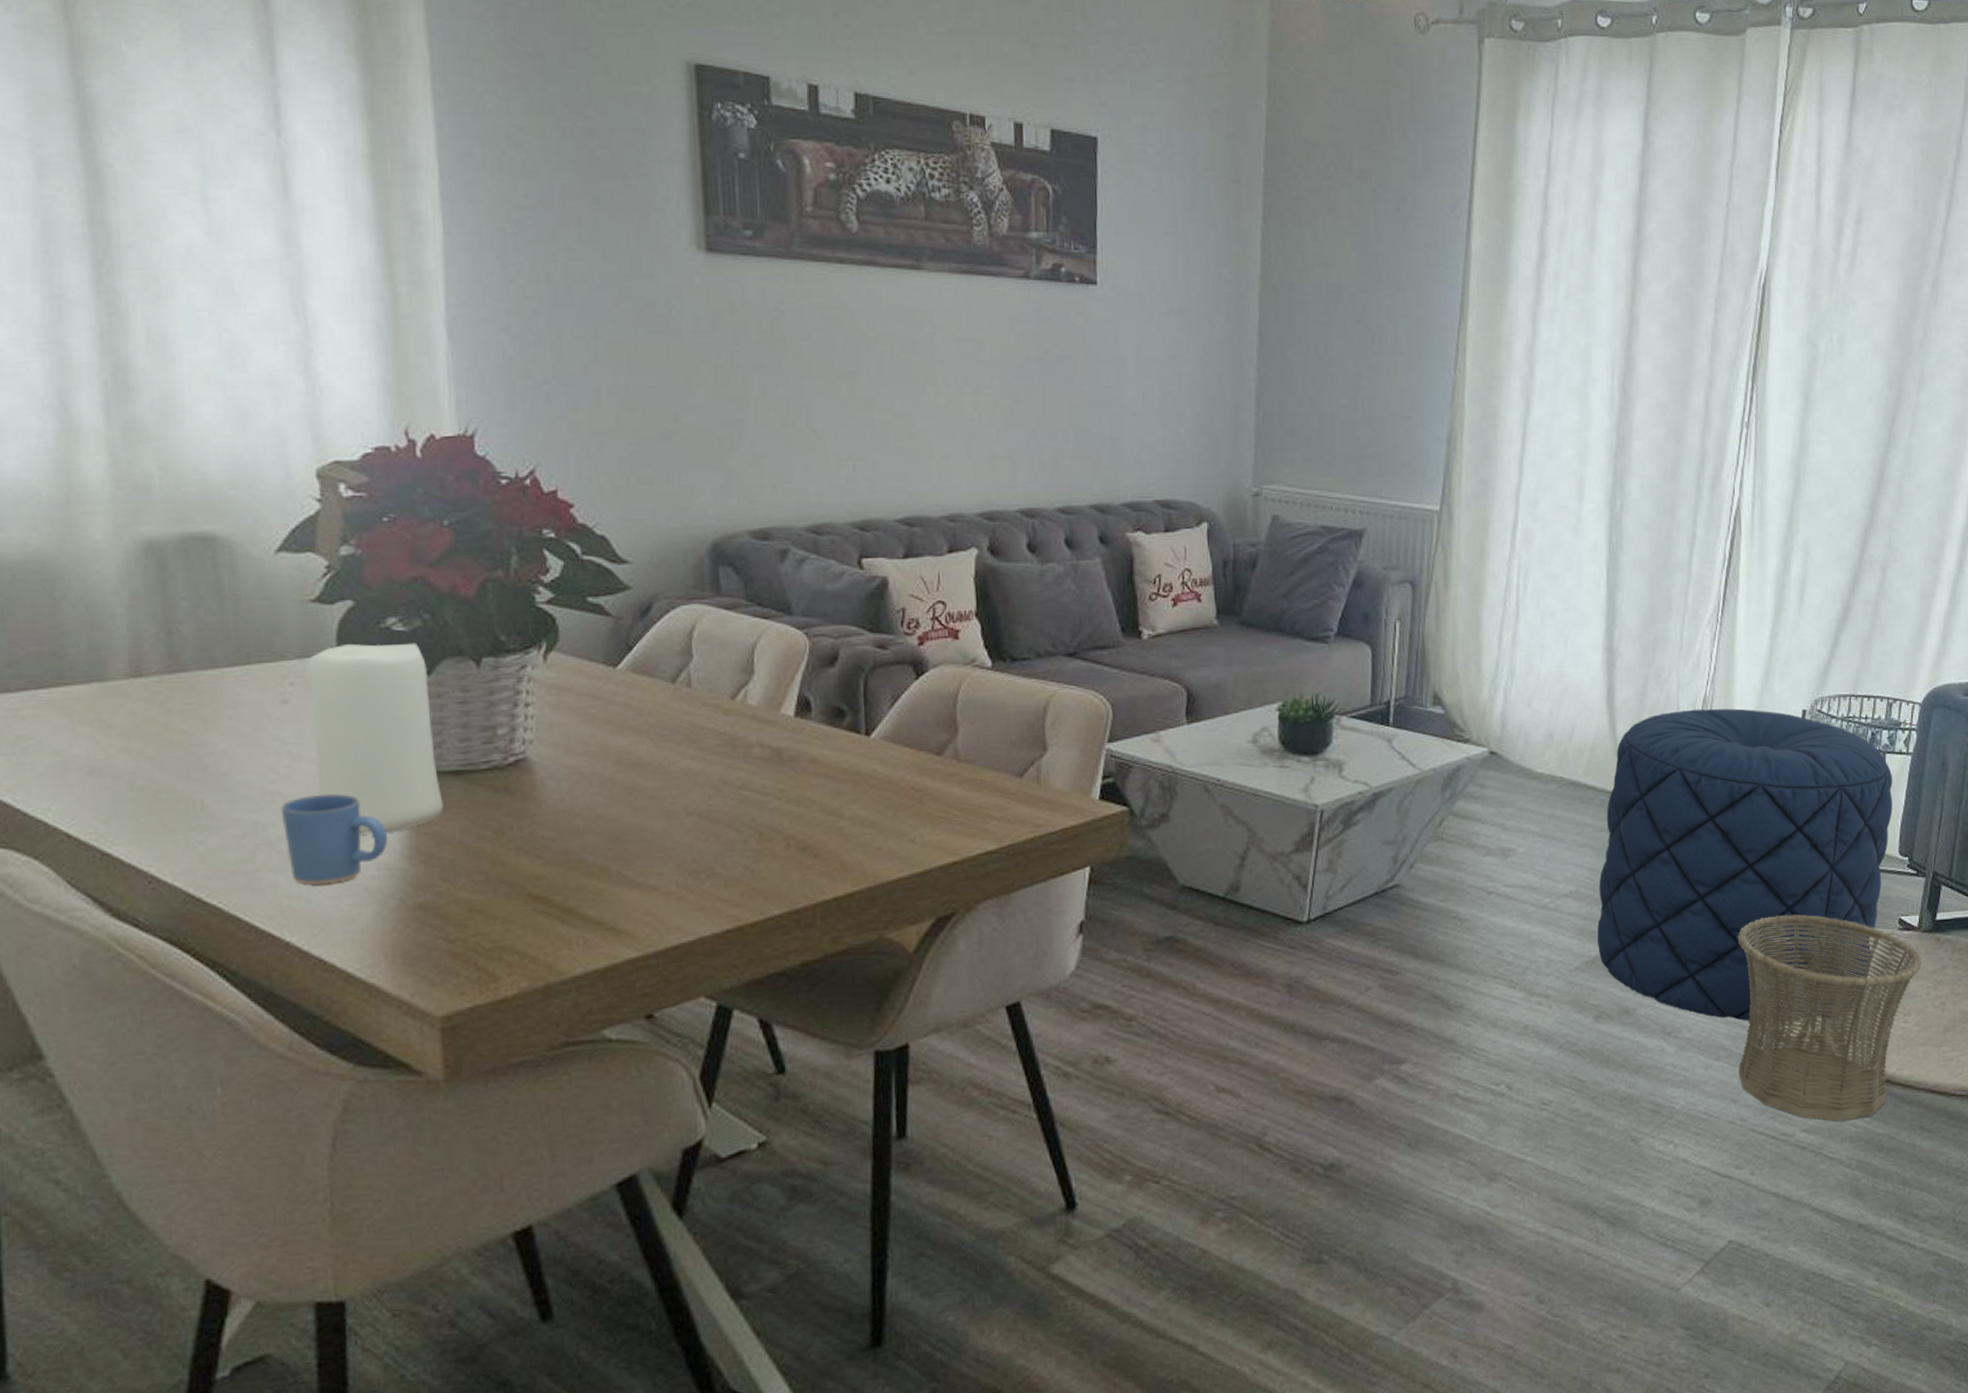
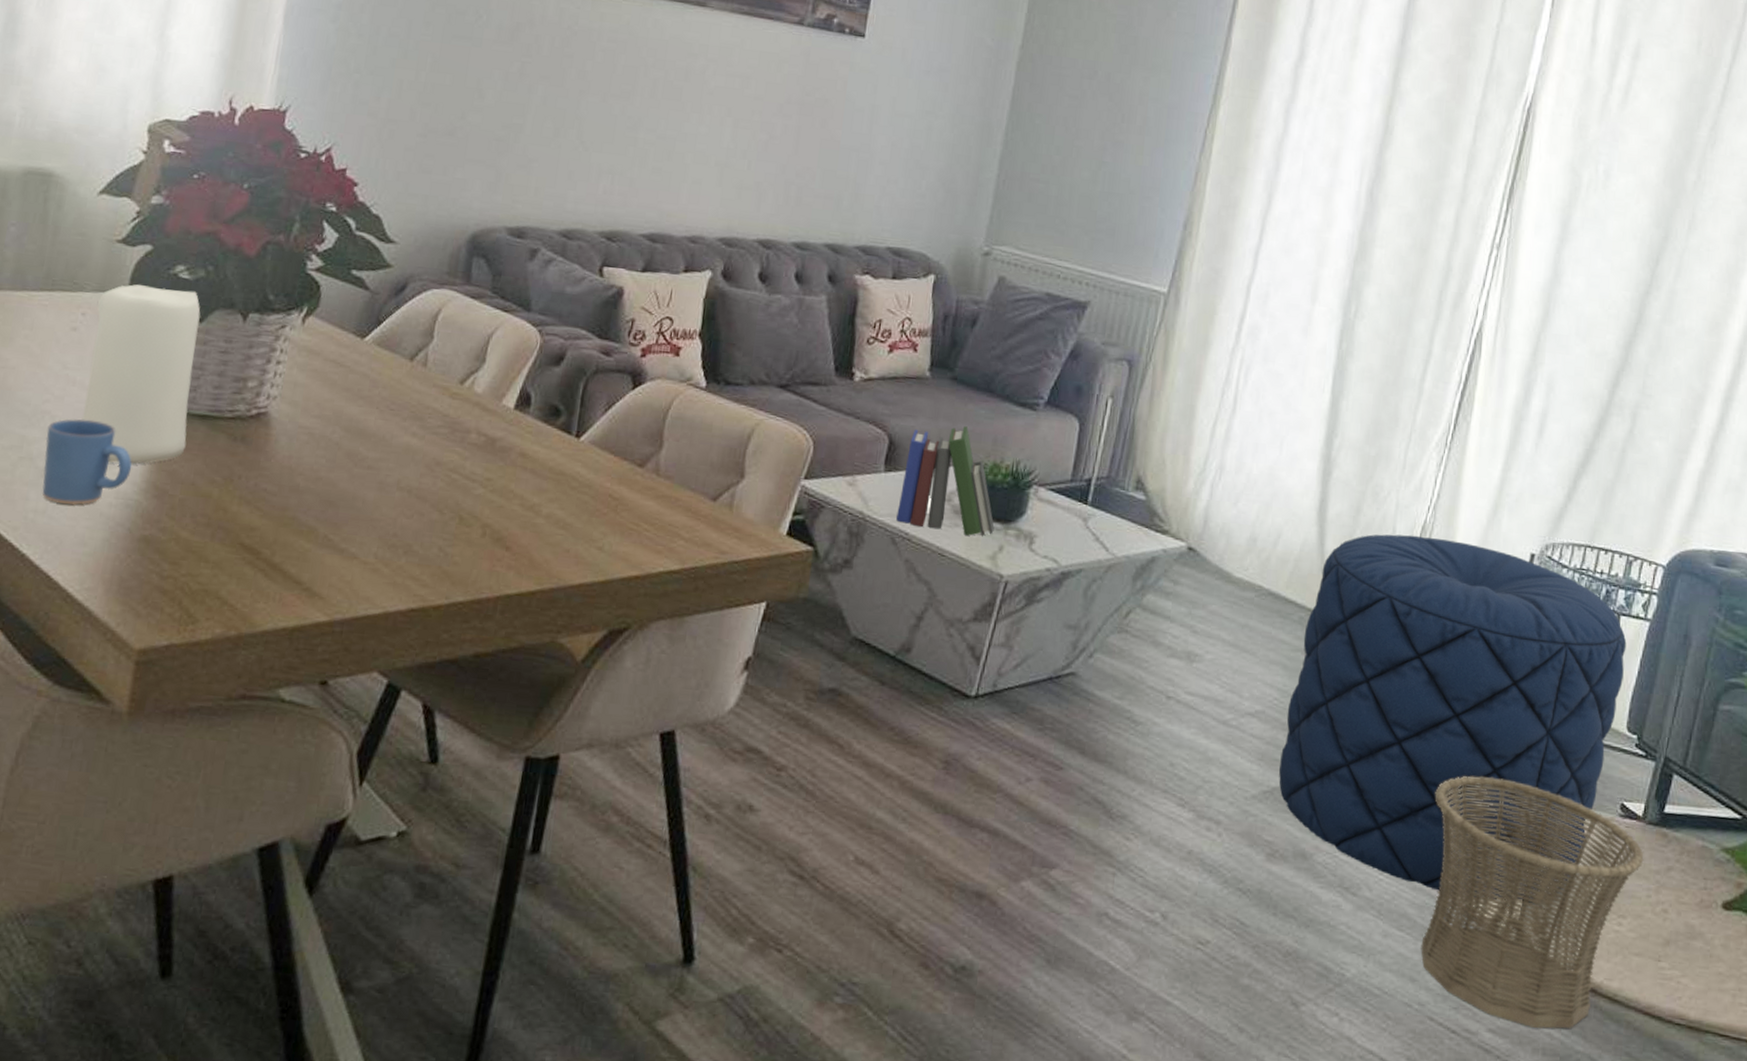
book: none [1205,668,1302,773] -> present [896,426,994,536]

